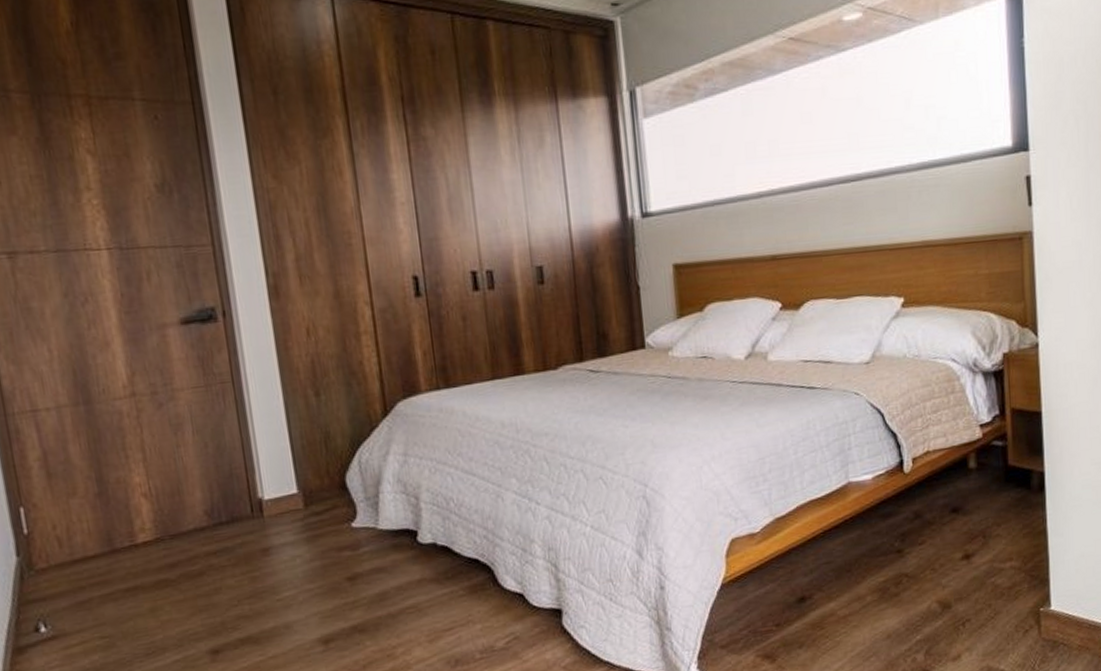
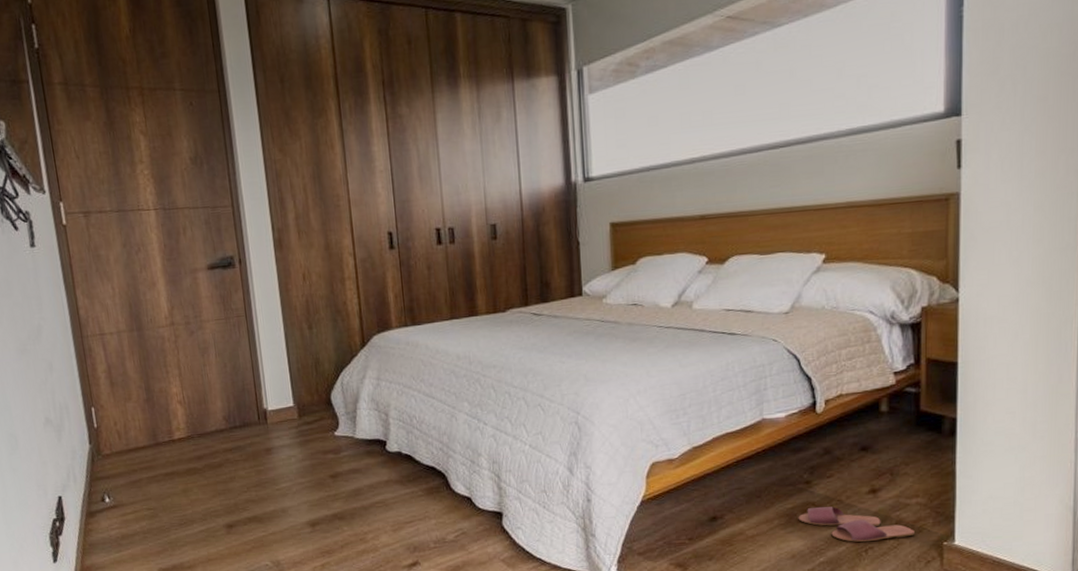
slippers: none [891,576,1011,616] -> present [798,506,914,542]

